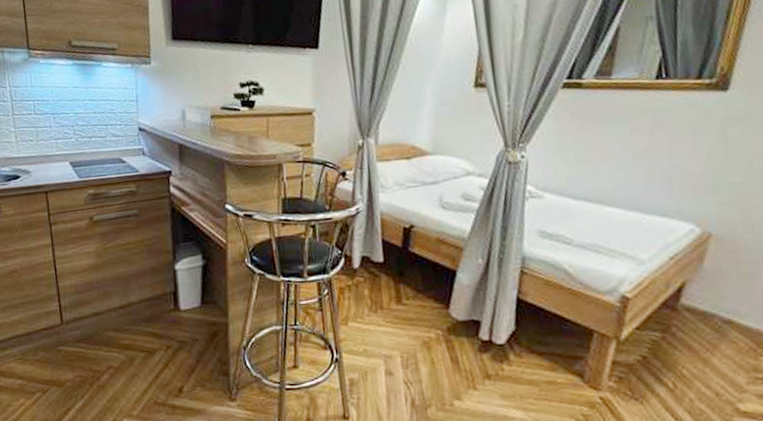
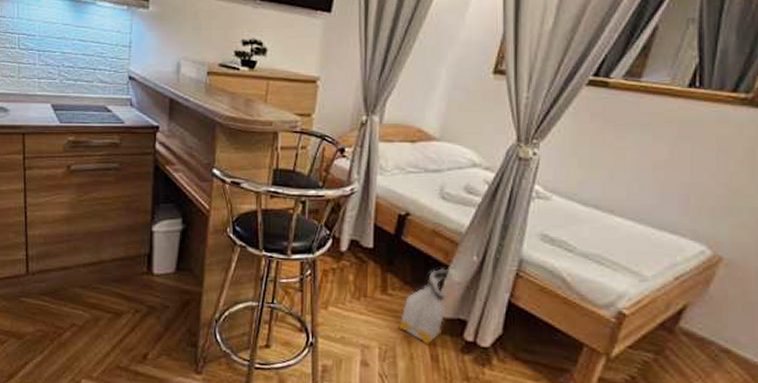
bag: none [416,273,460,348] -> present [398,268,449,344]

